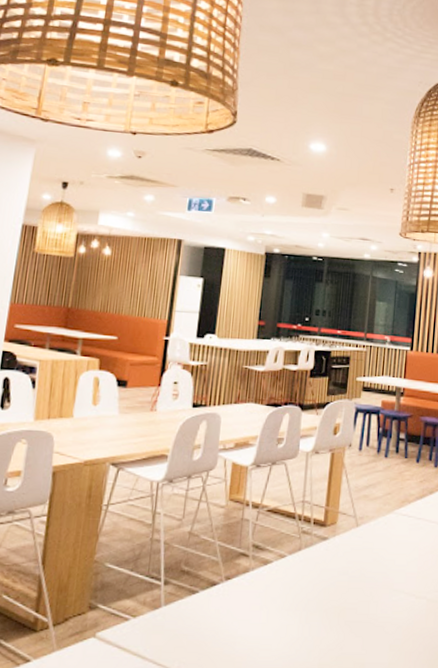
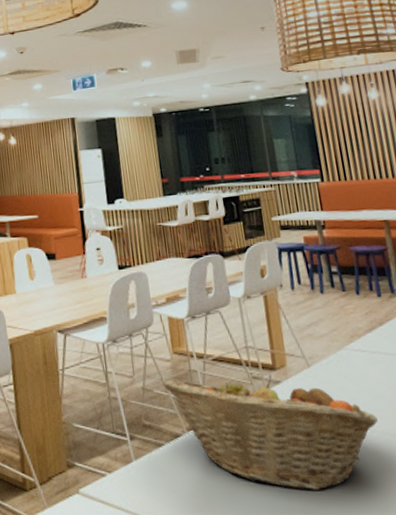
fruit basket: none [212,525,407,645] -> present [163,374,378,490]

